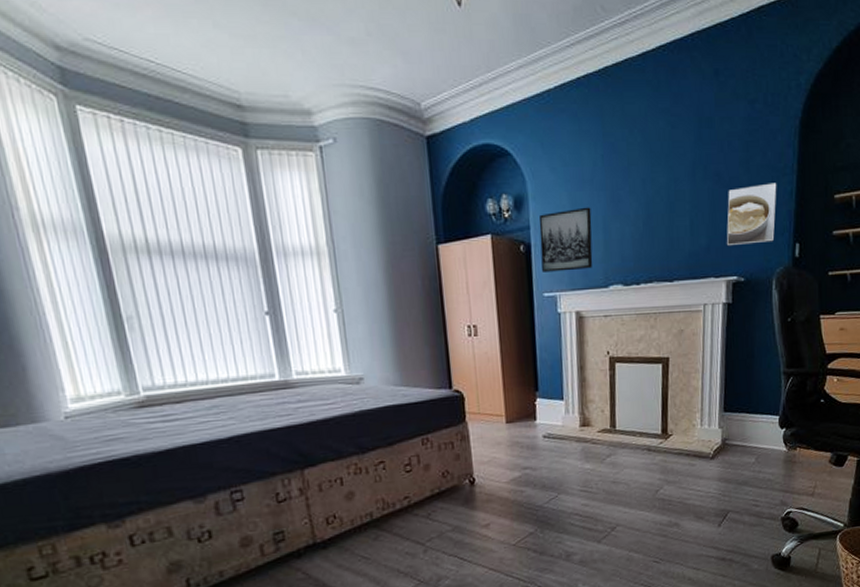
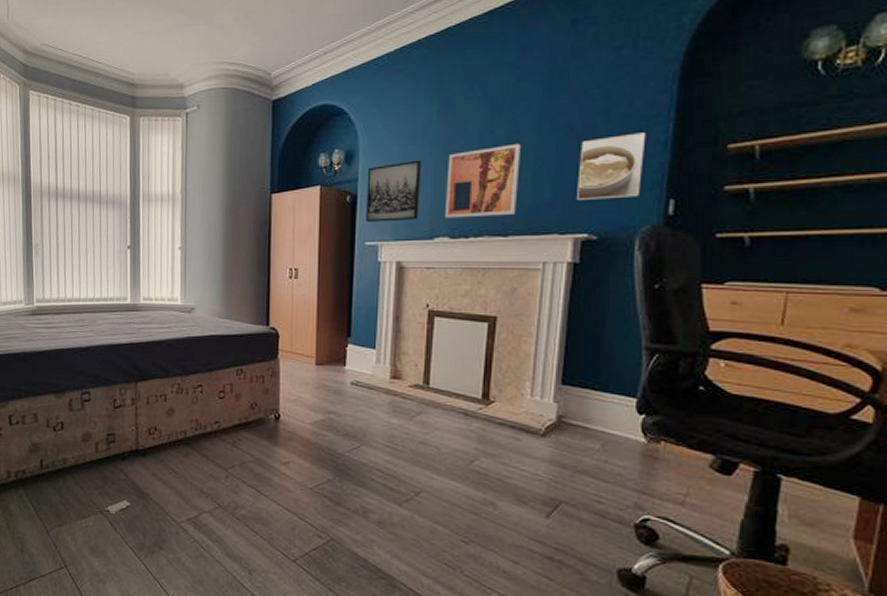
wall art: none [615,191,680,266] -> present [444,143,521,218]

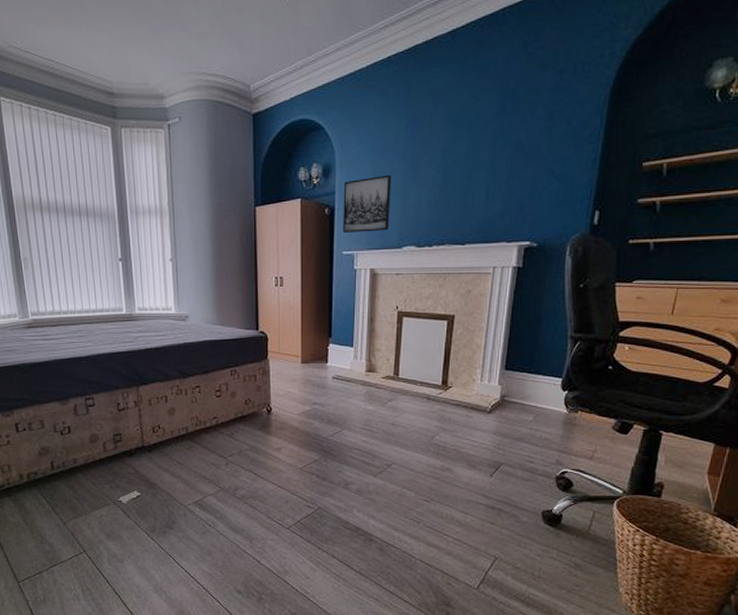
wall art: present [444,143,521,218] -> none [411,159,477,229]
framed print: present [576,132,646,201] -> none [521,151,580,213]

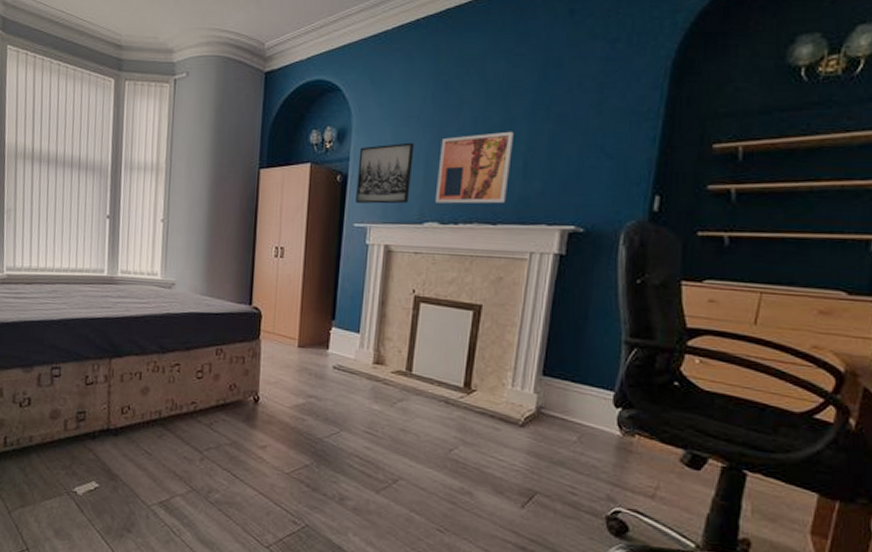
wall art: none [411,159,477,229] -> present [434,131,514,204]

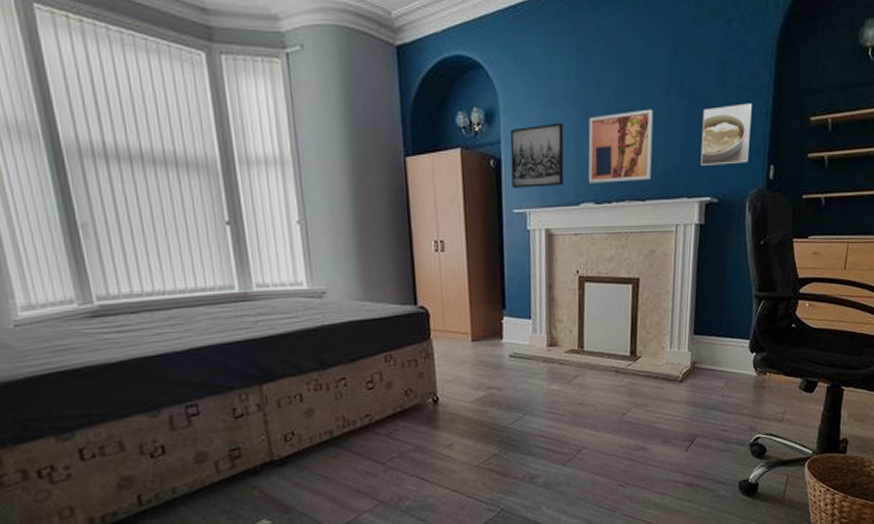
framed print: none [565,127,636,193] -> present [700,103,753,167]

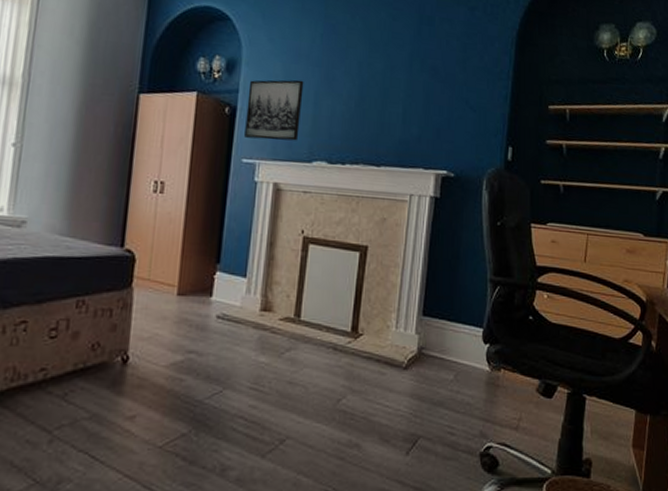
wall art: present [588,109,653,183] -> none [323,78,394,147]
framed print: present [700,103,753,167] -> none [438,84,492,142]

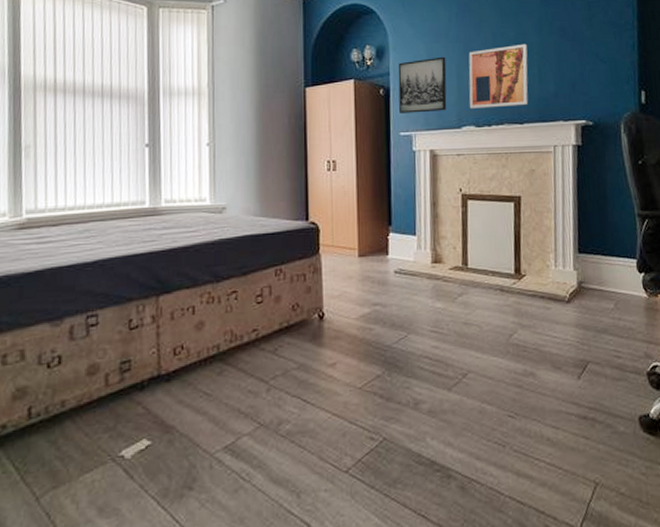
wall art: none [323,78,394,147] -> present [468,43,529,109]

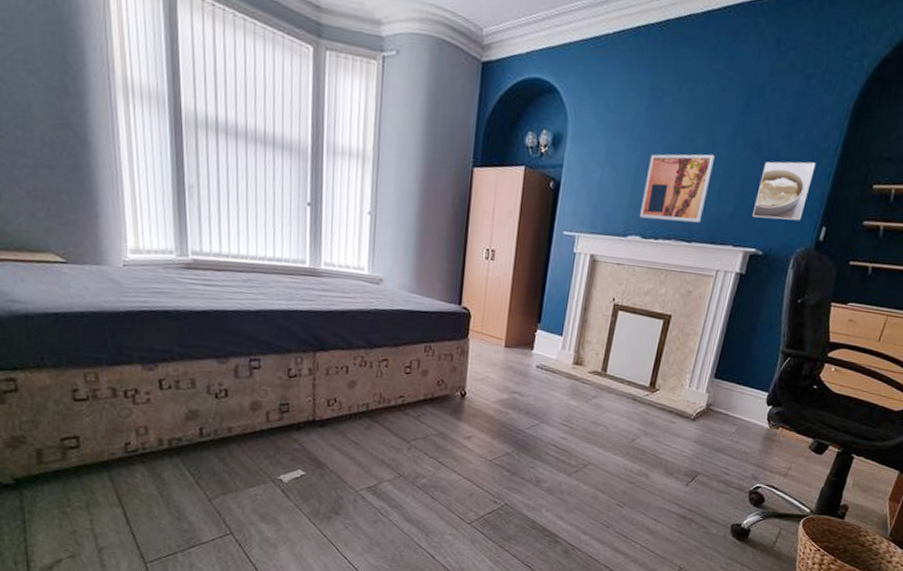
wall art: present [398,56,447,113] -> none [566,155,625,216]
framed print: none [573,37,620,93] -> present [751,161,816,221]

